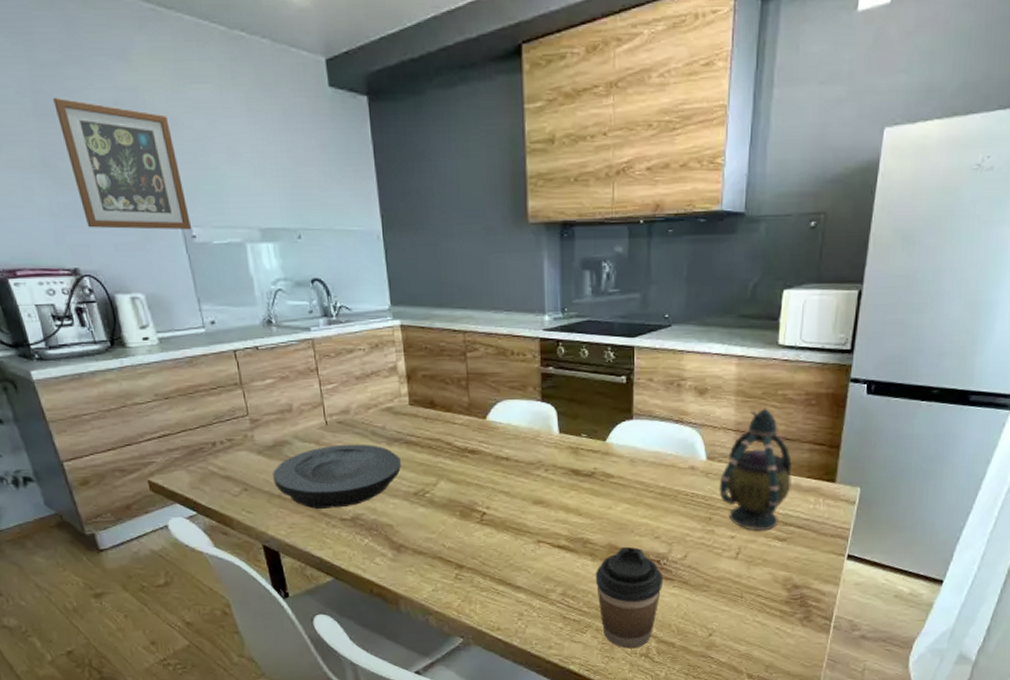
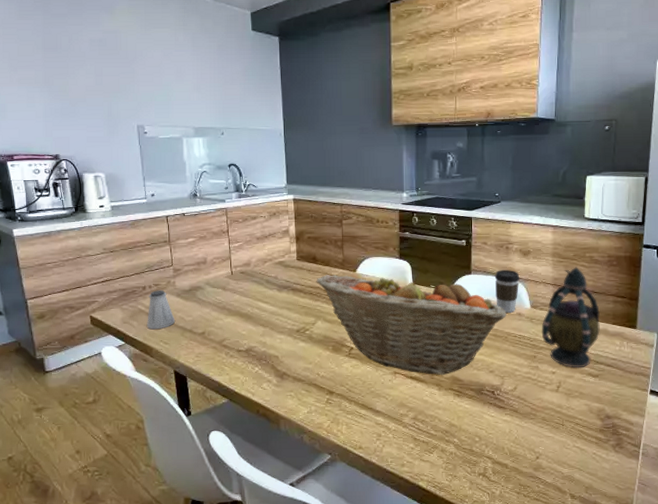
wall art: present [53,97,191,230] -> none [57,37,144,128]
saltshaker: none [221,446,259,496] -> present [147,290,176,330]
plate: present [273,444,401,510] -> none [187,290,288,343]
fruit basket: none [435,418,677,543] -> present [316,272,507,375]
coffee cup: present [595,547,664,649] -> none [441,379,497,468]
coffee cup: none [662,413,694,466] -> present [494,270,520,313]

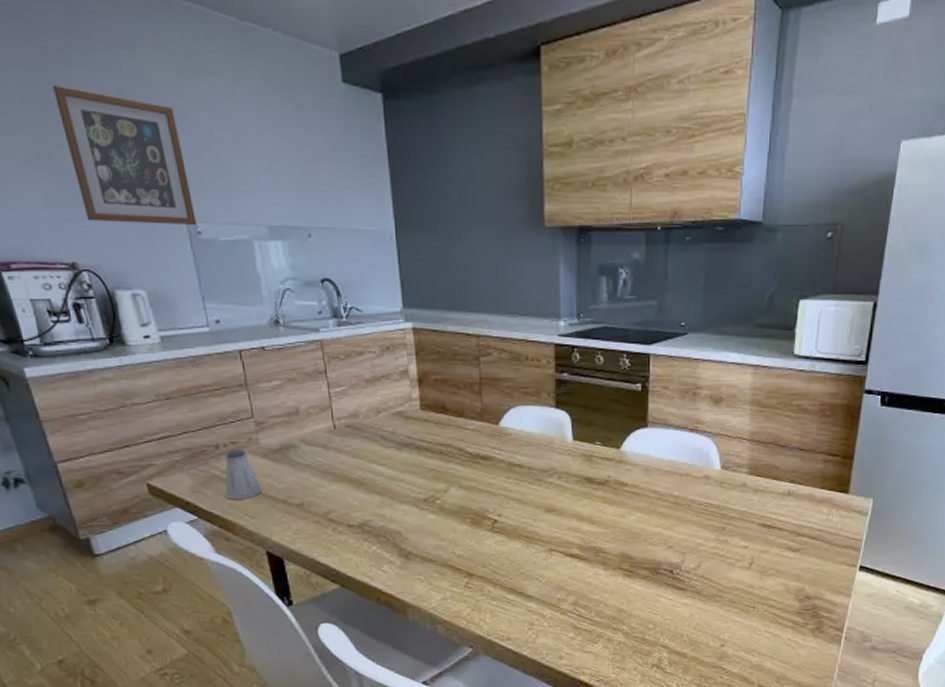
wall art: none [57,37,144,128] -> present [52,84,196,226]
fruit basket: present [316,272,507,375] -> none [447,425,691,552]
coffee cup: present [494,270,520,313] -> none [677,422,709,475]
teapot: present [541,267,601,367] -> none [733,418,807,541]

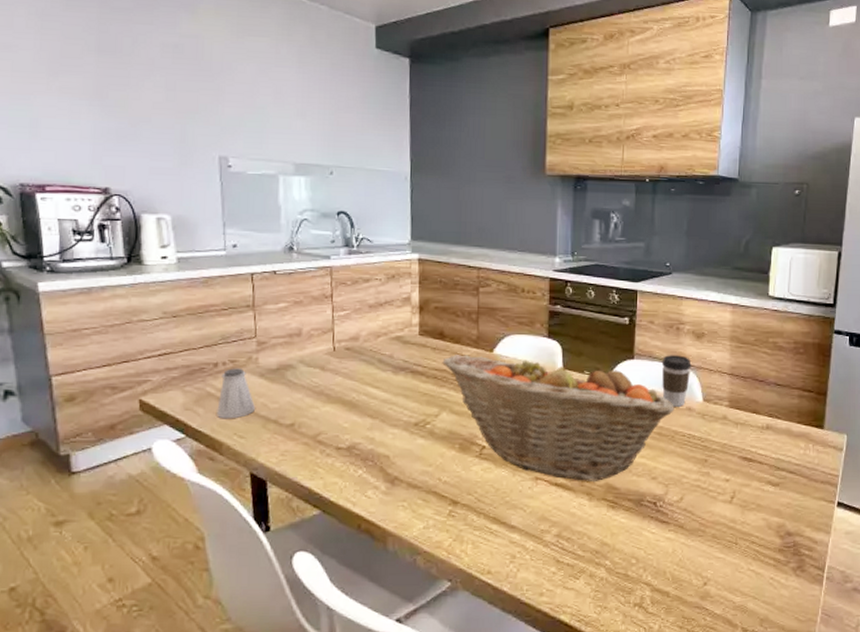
wall art: present [52,84,196,226] -> none [117,37,229,160]
fruit basket: none [447,425,691,552] -> present [442,355,674,481]
coffee cup: none [677,422,709,475] -> present [661,355,692,407]

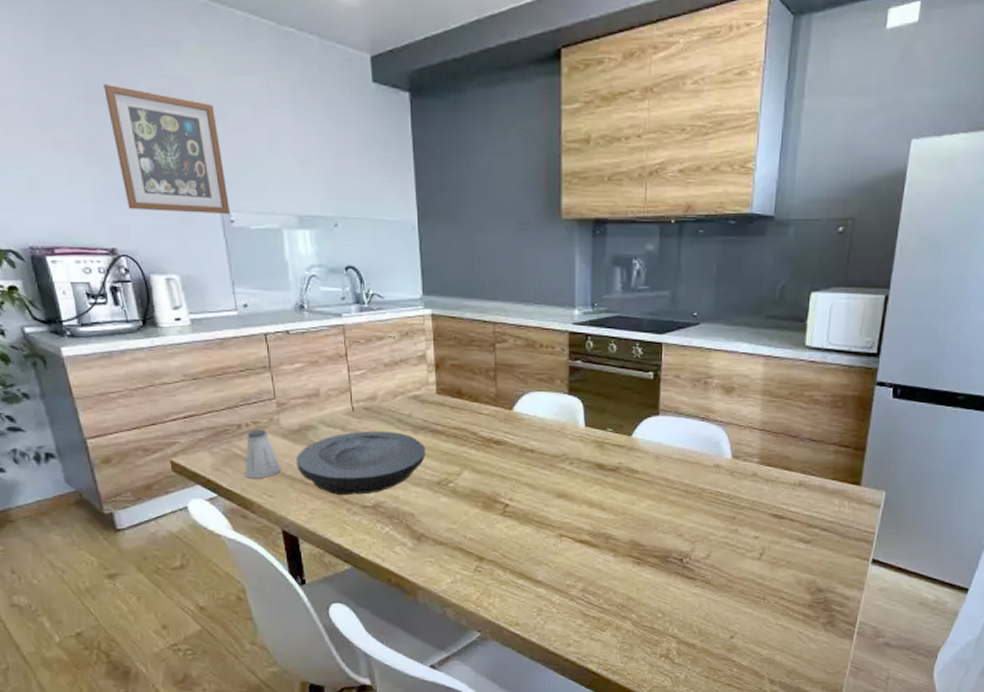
wall art: none [117,37,229,160] -> present [103,83,230,215]
plate: none [272,371,405,437] -> present [296,431,425,496]
fruit basket: present [442,355,674,481] -> none [461,412,702,538]
coffee cup: present [661,355,692,407] -> none [688,411,720,464]

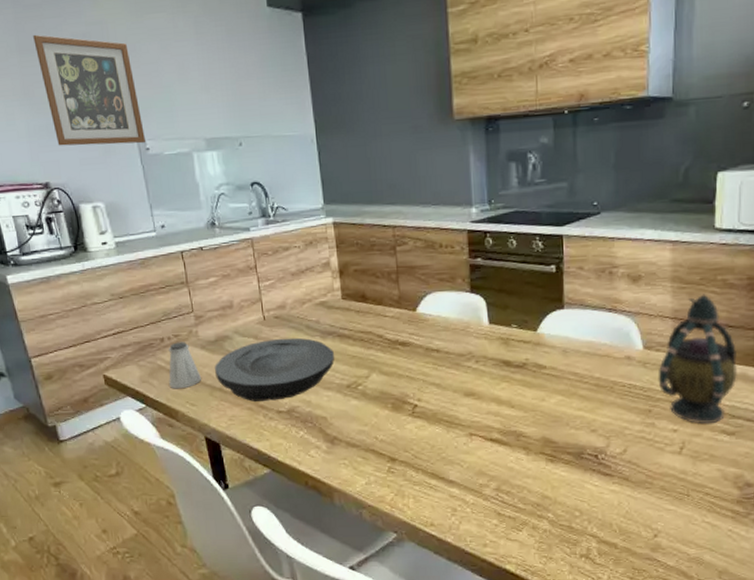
teapot: none [743,408,818,531] -> present [658,294,738,424]

